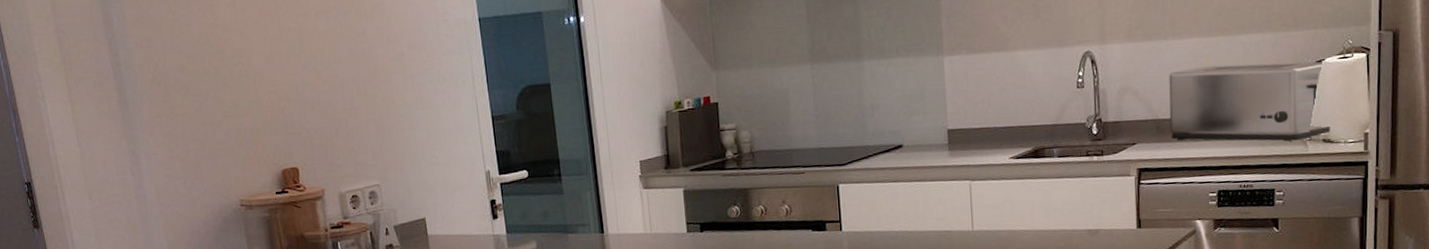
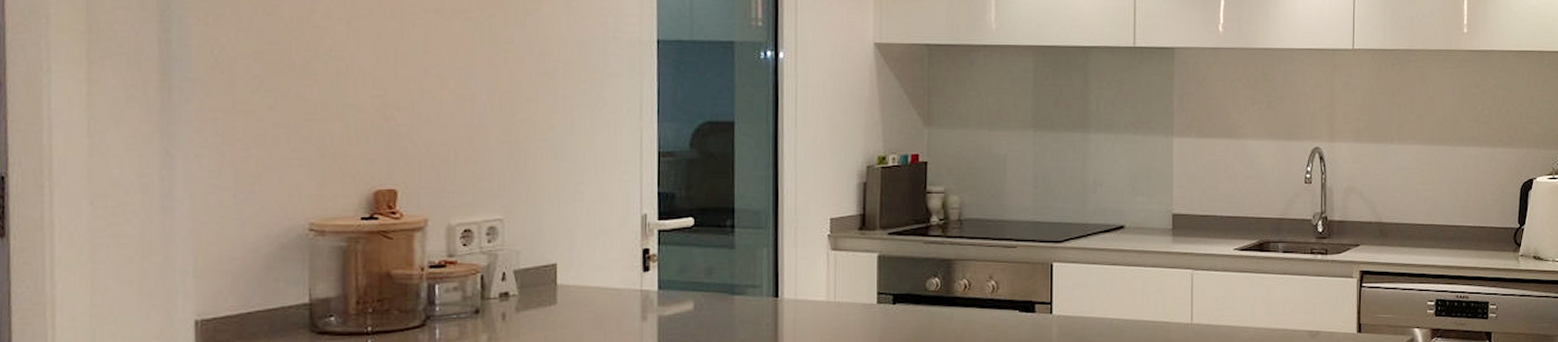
toaster: present [1169,61,1332,142] -> none [1392,174,1542,255]

